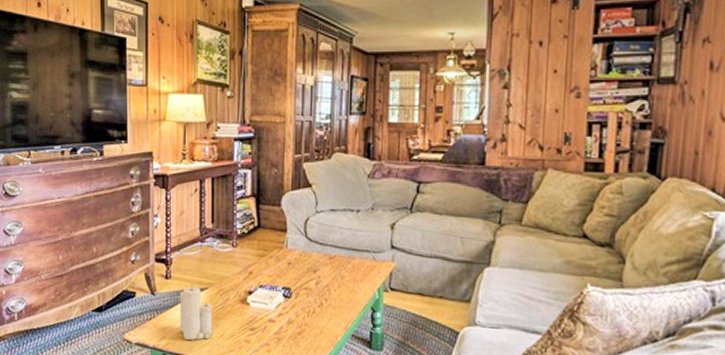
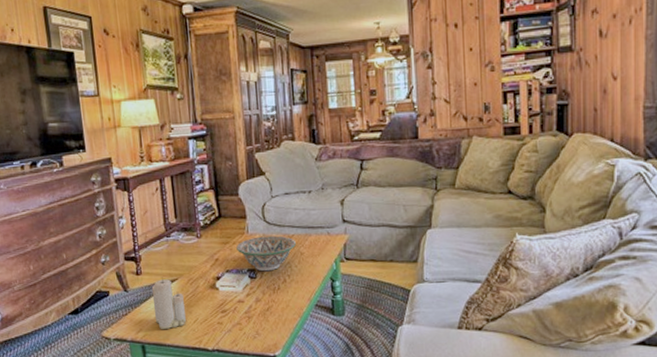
decorative bowl: none [273,253,338,292] -> present [236,235,297,272]

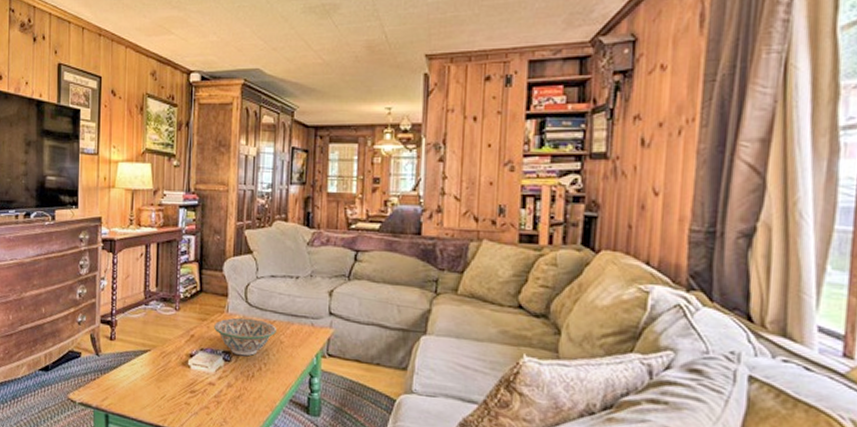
candle: present [151,277,186,329] -> none [122,346,154,401]

